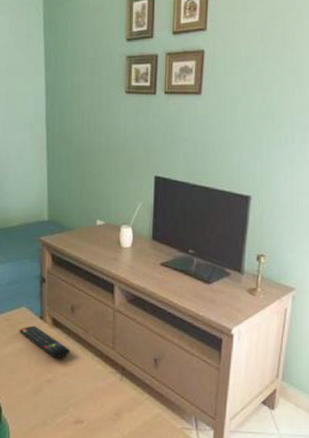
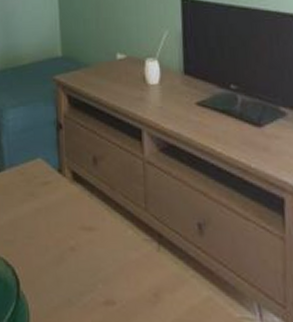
remote control: present [19,325,70,359] -> none [35,180,95,221]

